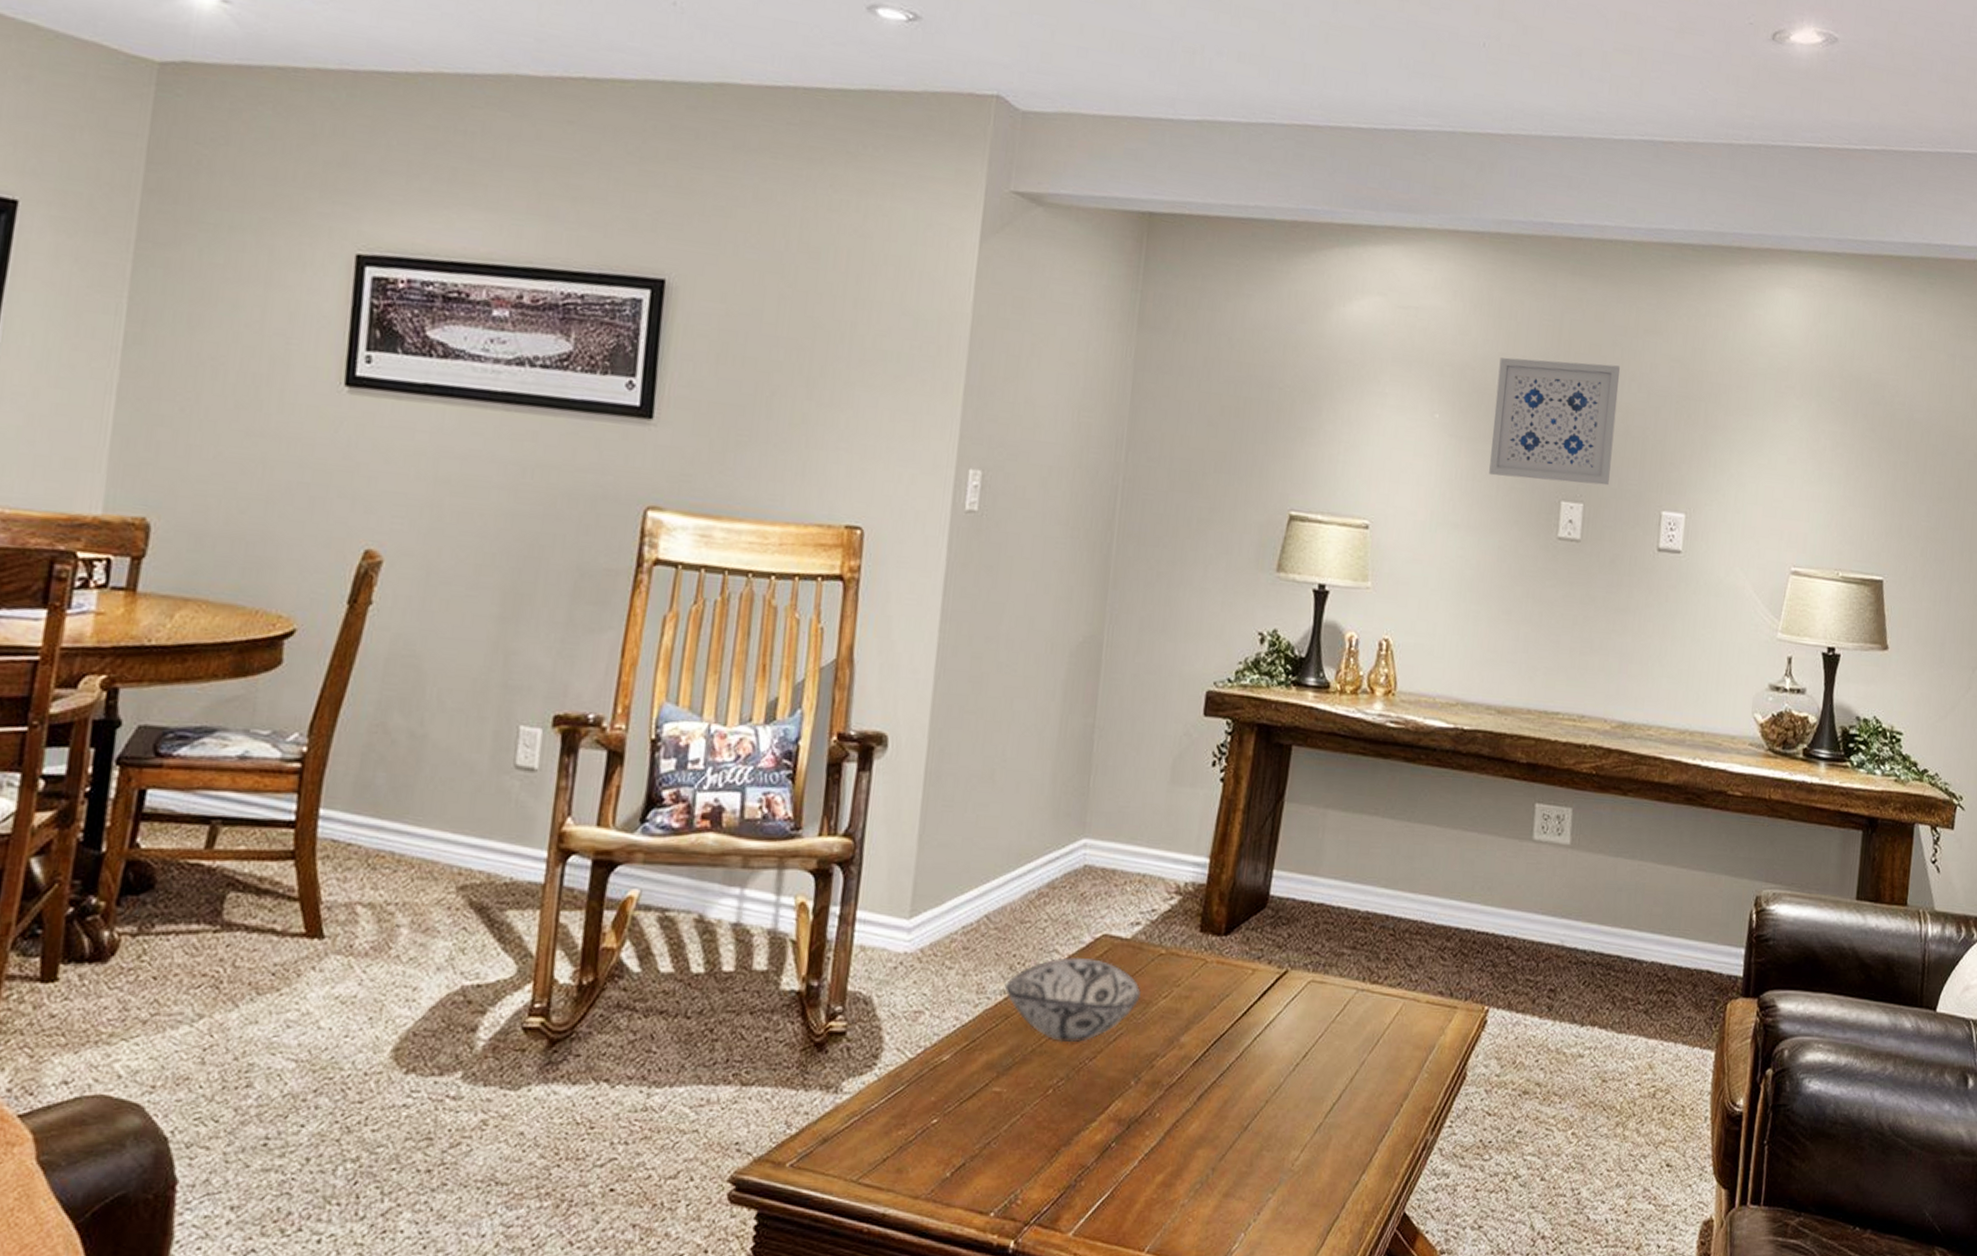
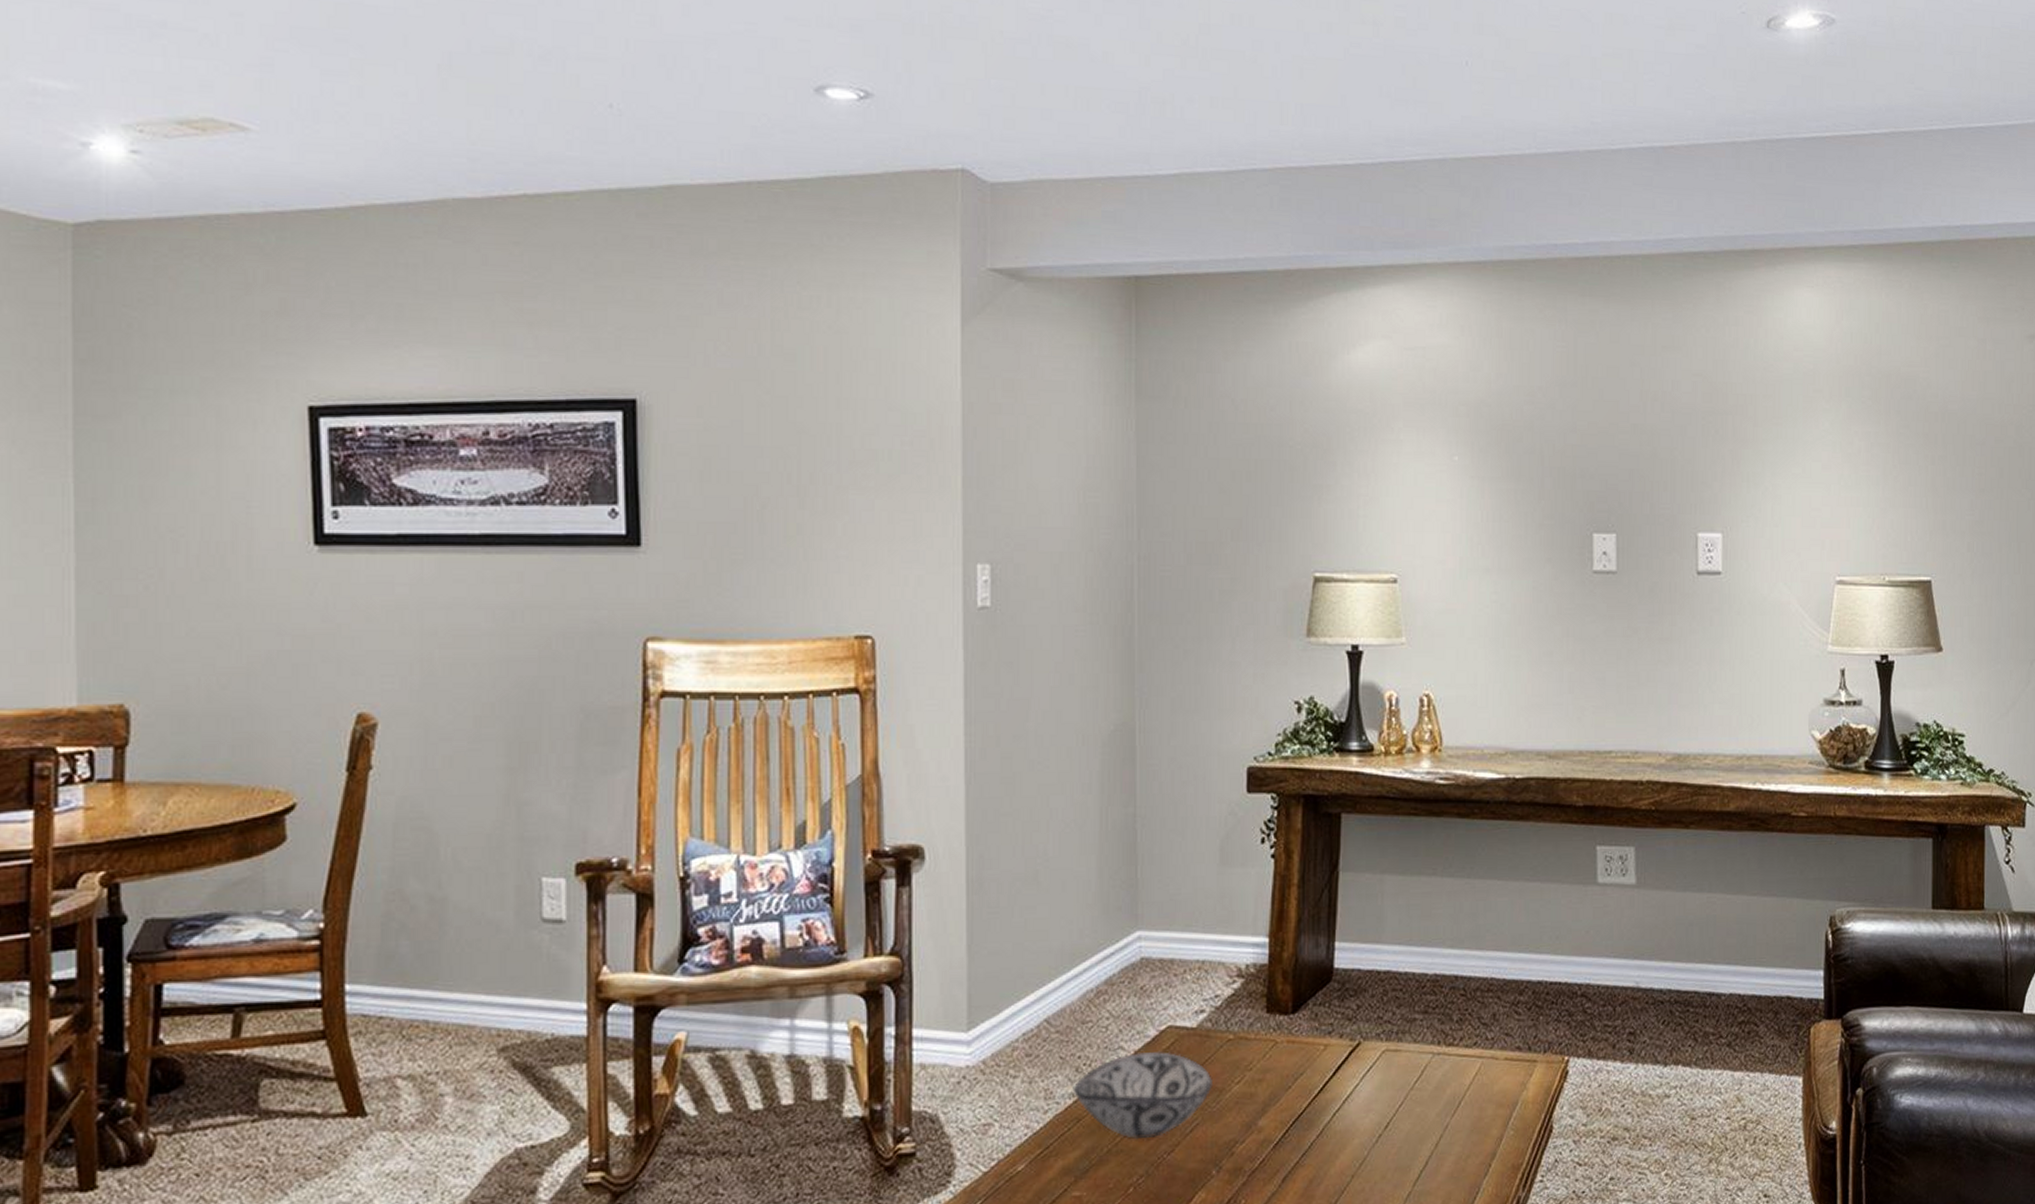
wall art: present [1489,357,1620,486] -> none [1515,386,1641,514]

